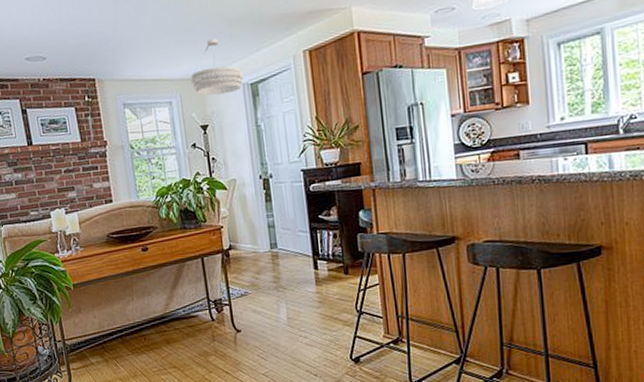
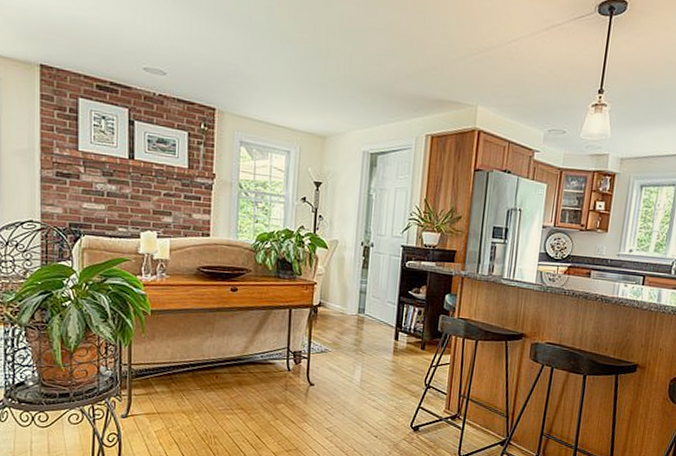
chandelier: present [191,38,243,96] -> none [314,100,365,158]

